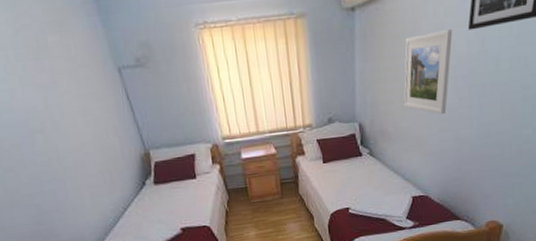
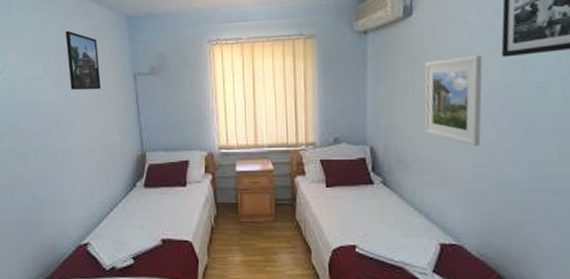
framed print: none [18,17,83,91] -> present [65,30,101,91]

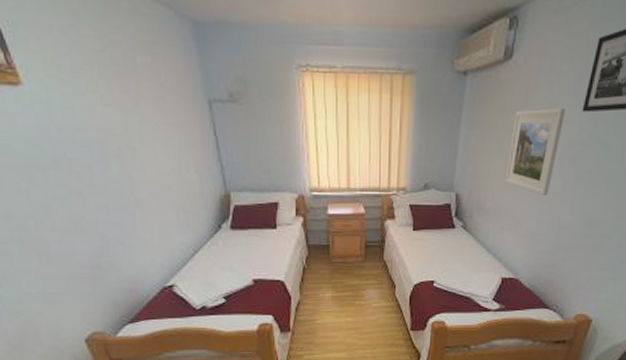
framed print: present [65,30,101,91] -> none [108,32,169,117]

